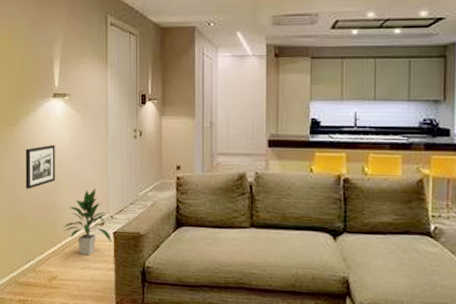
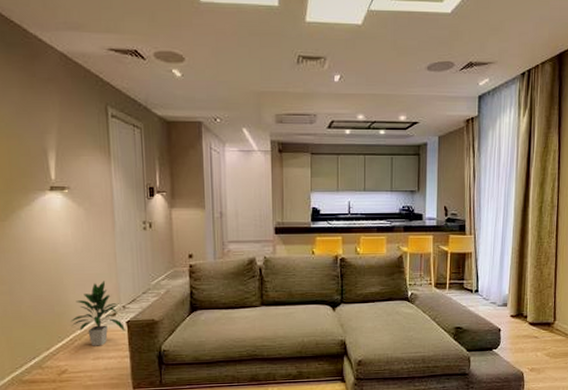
picture frame: present [25,144,56,189] -> none [20,239,59,286]

